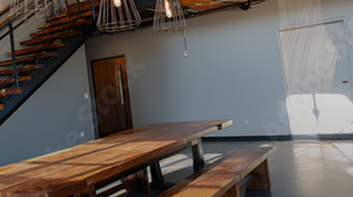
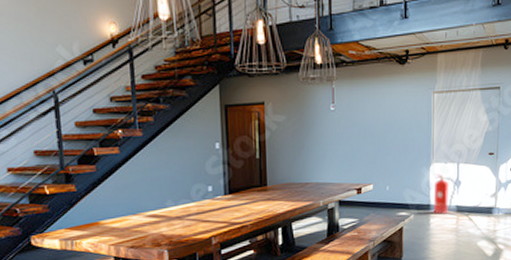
fire extinguisher: none [292,105,315,144] -> present [433,174,456,214]

